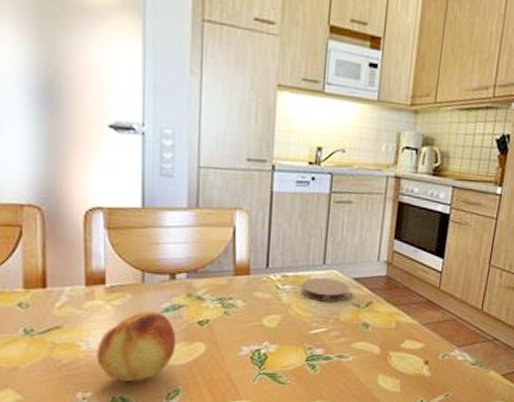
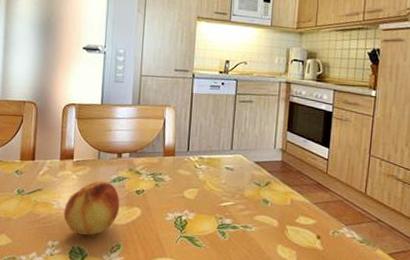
coaster: present [300,277,350,302] -> none [213,160,252,181]

